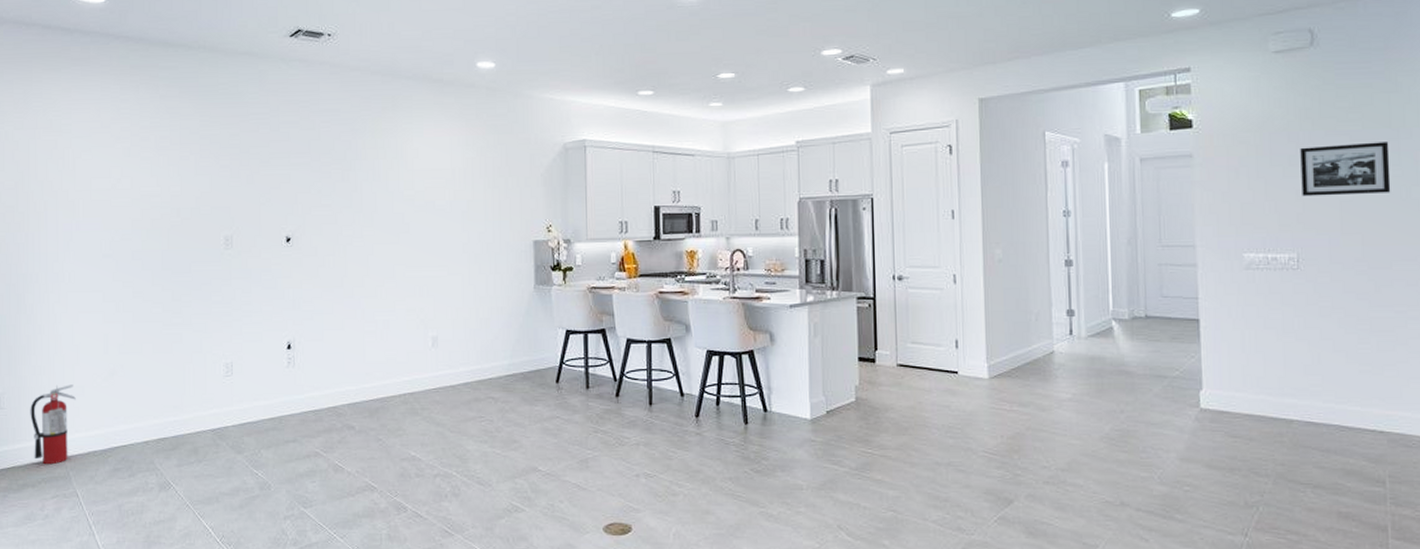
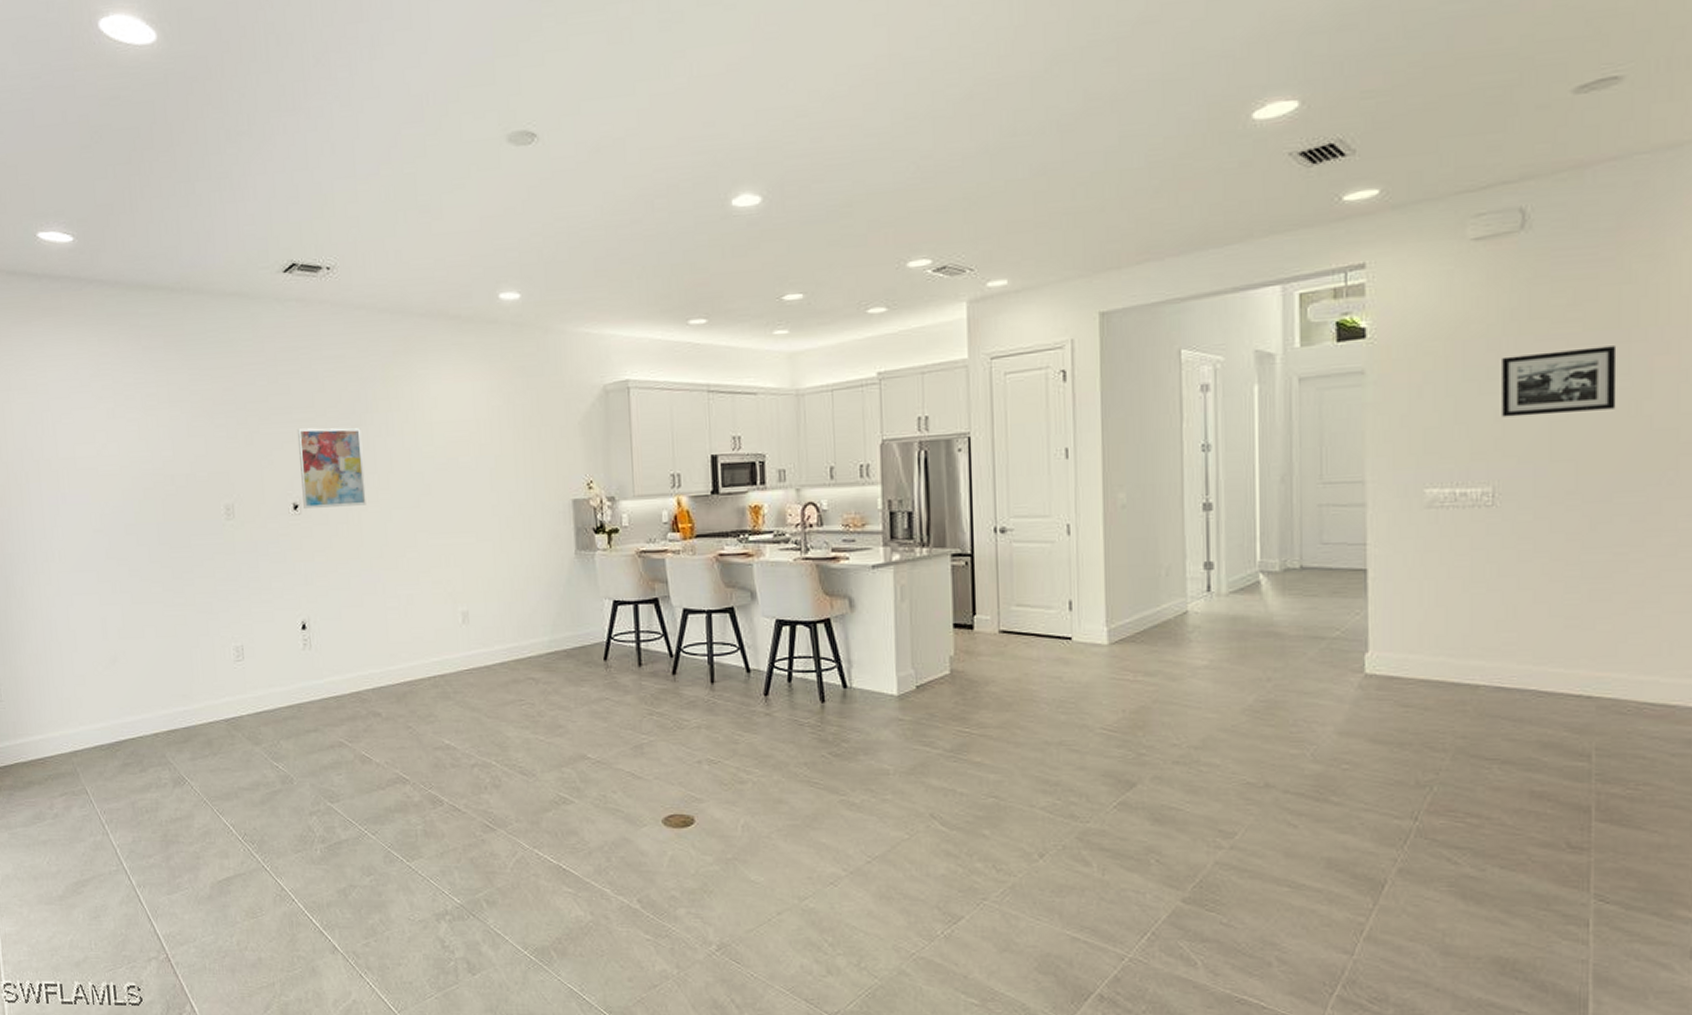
fire extinguisher: present [30,385,76,465] -> none [29,674,77,761]
wall art: none [293,171,352,241] -> present [297,428,366,509]

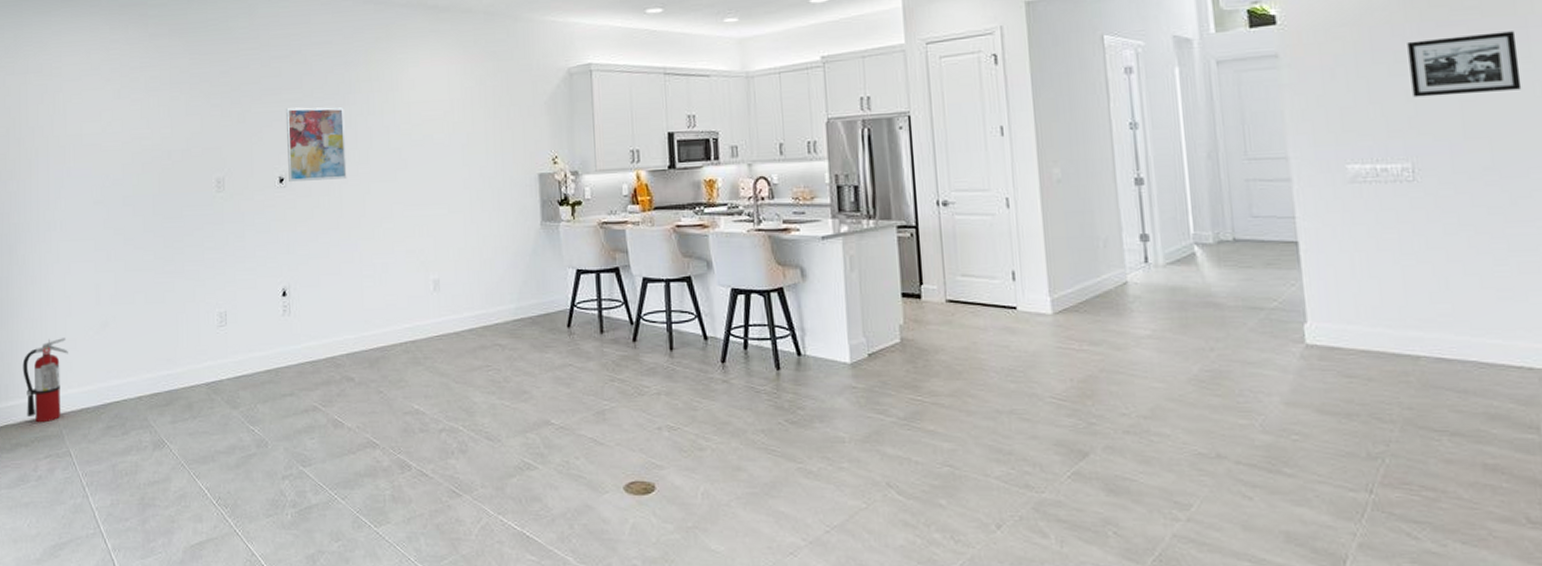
fire extinguisher: none [29,674,77,761] -> present [22,338,68,423]

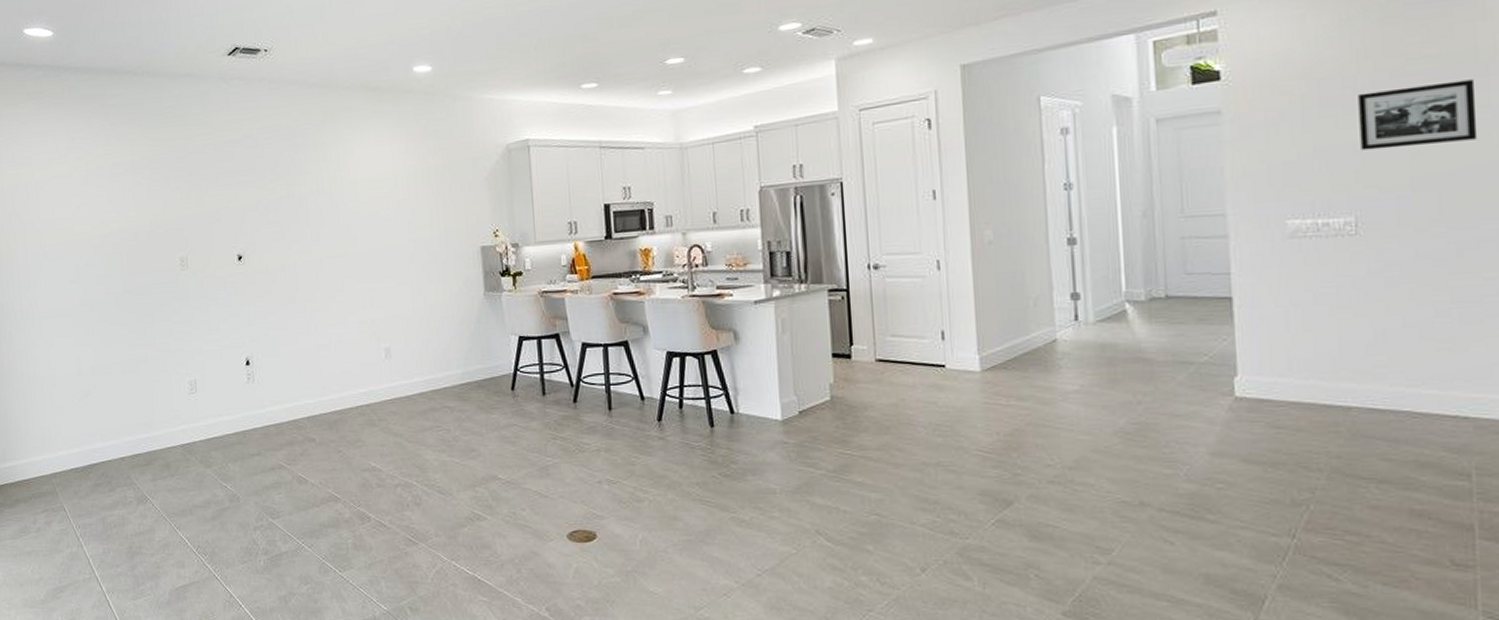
fire extinguisher: present [22,338,68,423] -> none [16,406,56,482]
wall art: present [285,107,347,182] -> none [240,188,301,259]

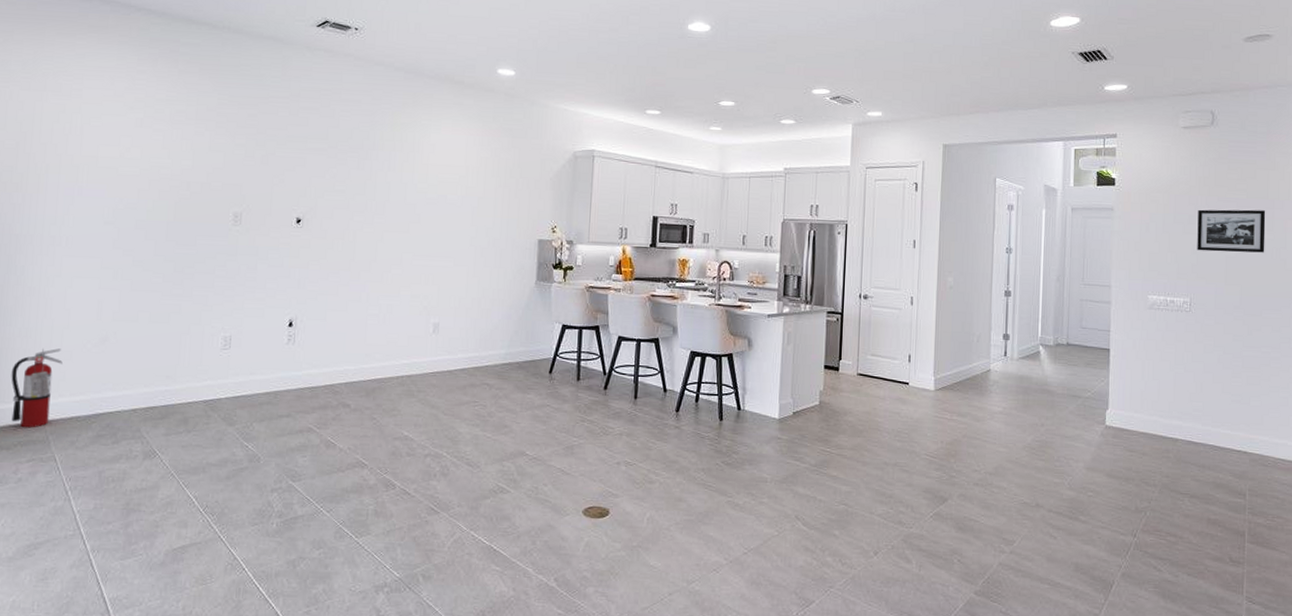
fire extinguisher: none [16,406,56,482] -> present [11,348,63,428]

